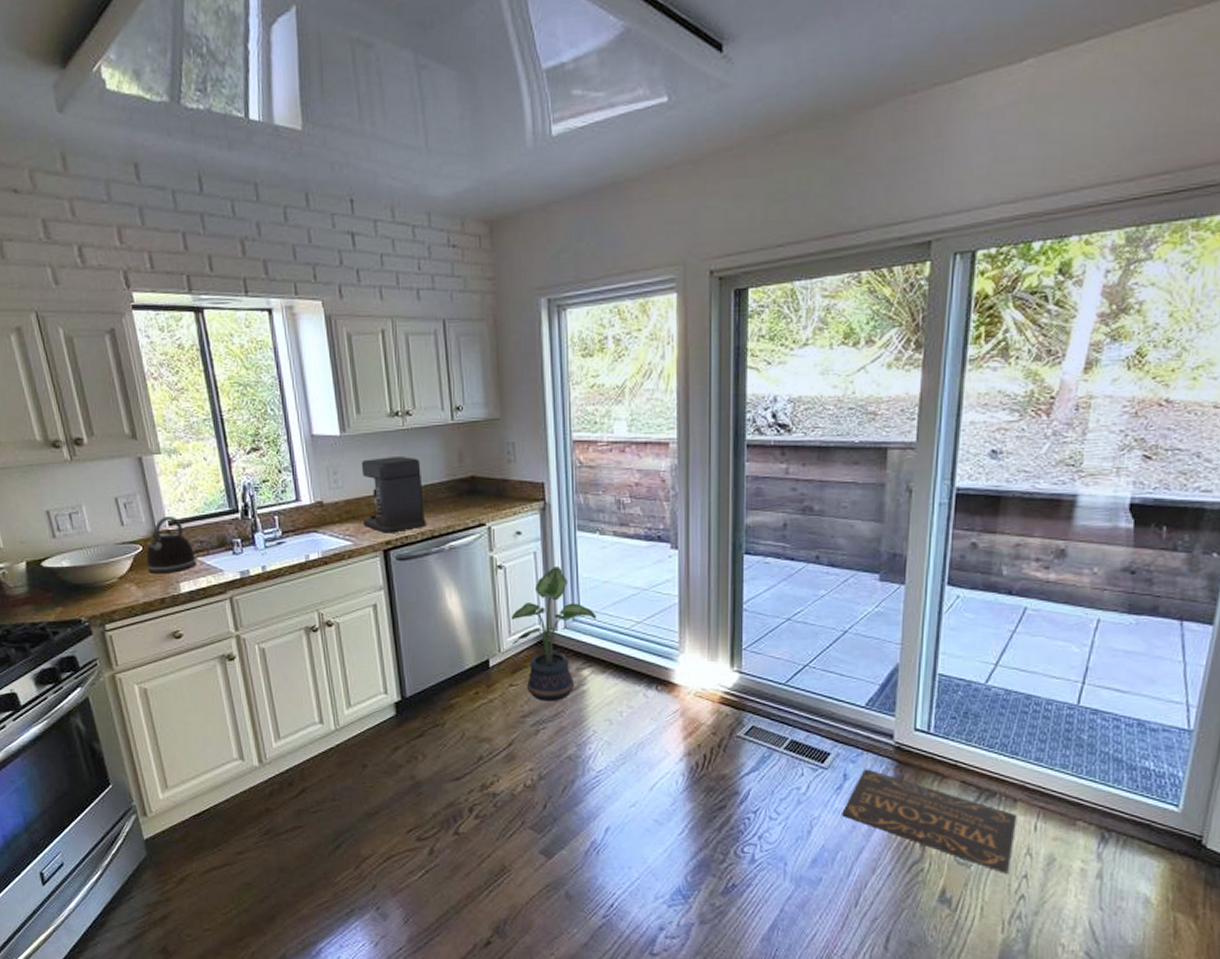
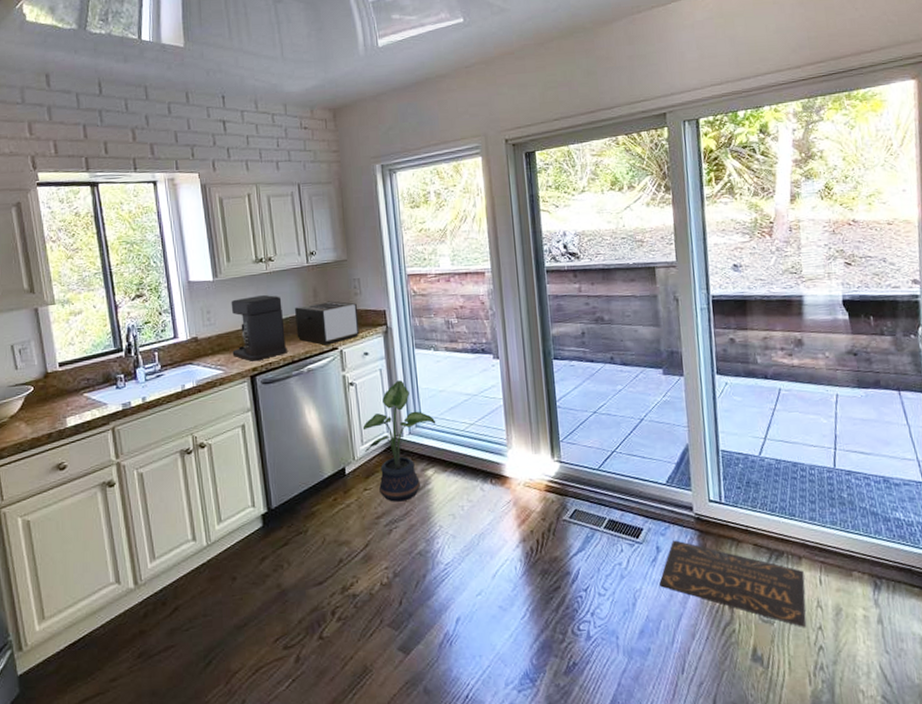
kettle: present [147,516,196,573] -> none [37,358,83,411]
toaster: none [436,468,512,520] -> present [295,301,360,345]

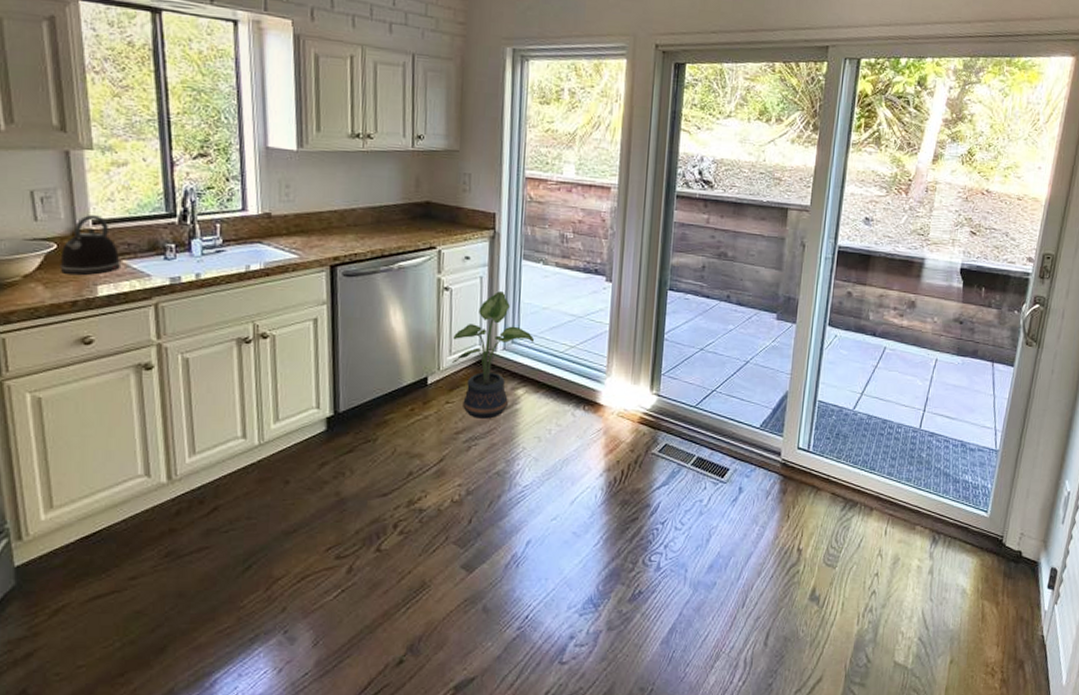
kettle: none [37,358,83,411] -> present [60,215,120,275]
coffee maker: present [231,295,287,361] -> none [311,175,377,250]
toaster: present [295,301,360,345] -> none [390,194,464,243]
doormat: present [659,540,807,627] -> none [736,483,872,572]

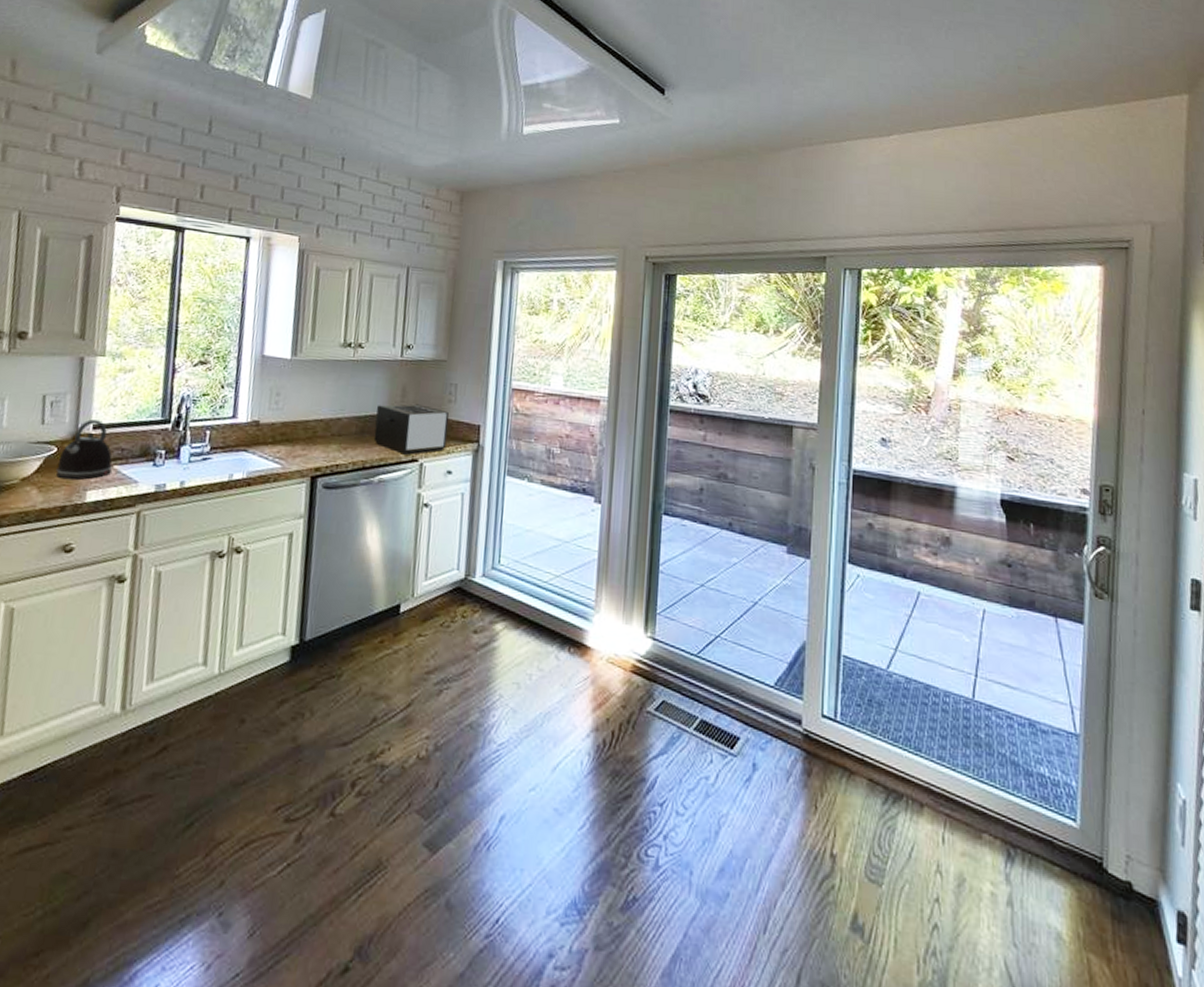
toaster: none [390,194,464,243] -> present [373,404,449,455]
potted plant: present [451,291,535,419] -> none [426,510,517,657]

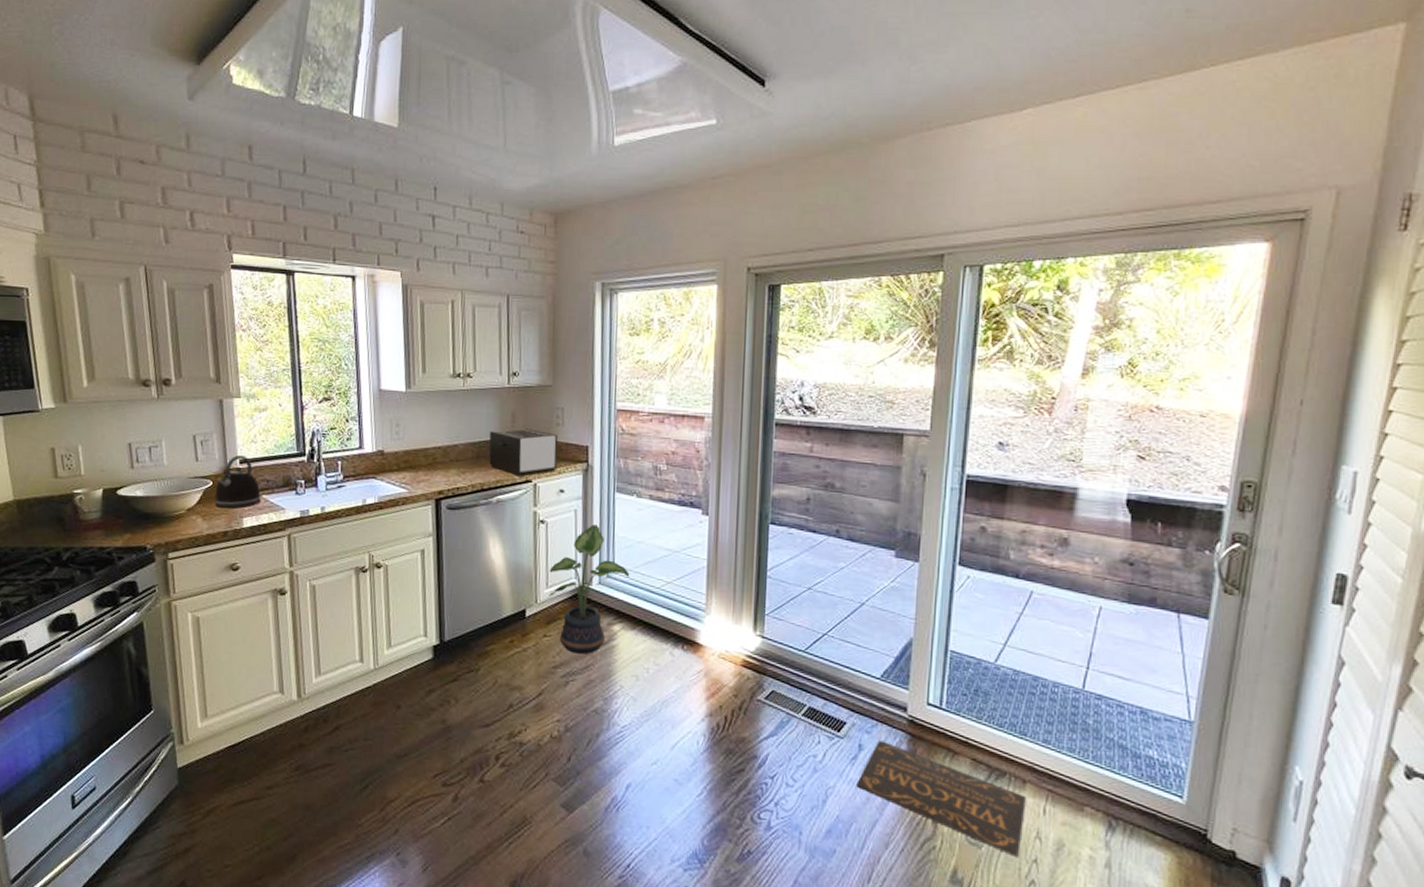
potted plant: none [426,510,517,657] -> present [548,524,630,654]
doormat: none [751,759,924,896] -> present [856,740,1026,857]

